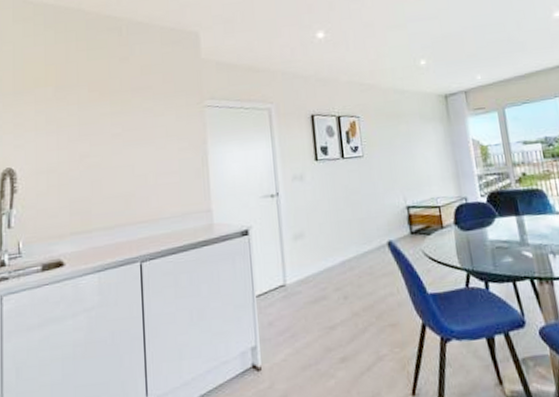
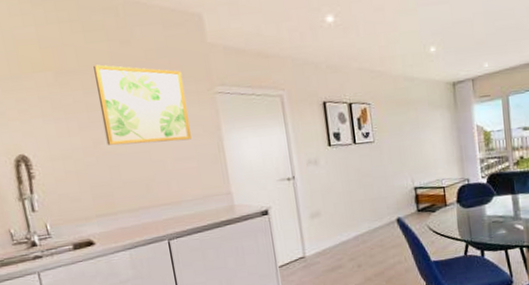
wall art: none [91,80,176,159] -> present [93,64,192,146]

